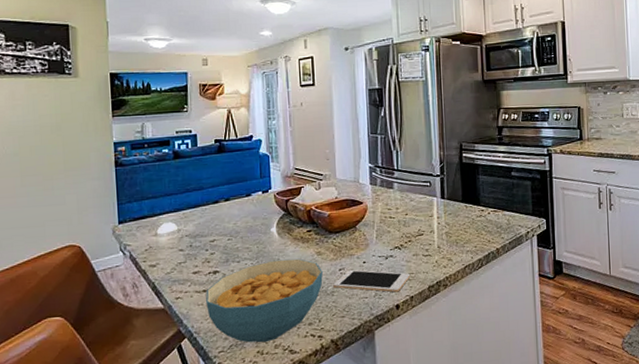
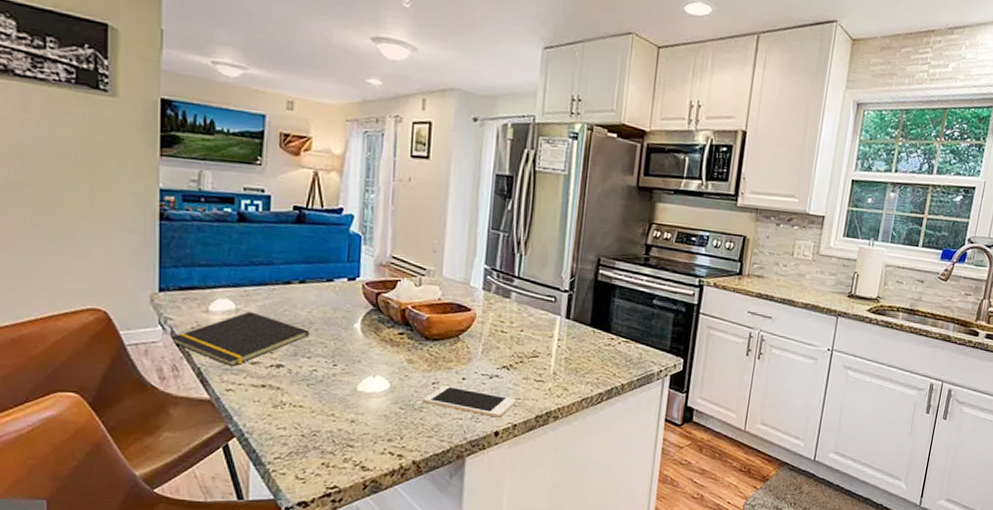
notepad: none [130,230,237,279] -> present [171,311,310,367]
cereal bowl: present [206,258,323,343] -> none [264,361,412,454]

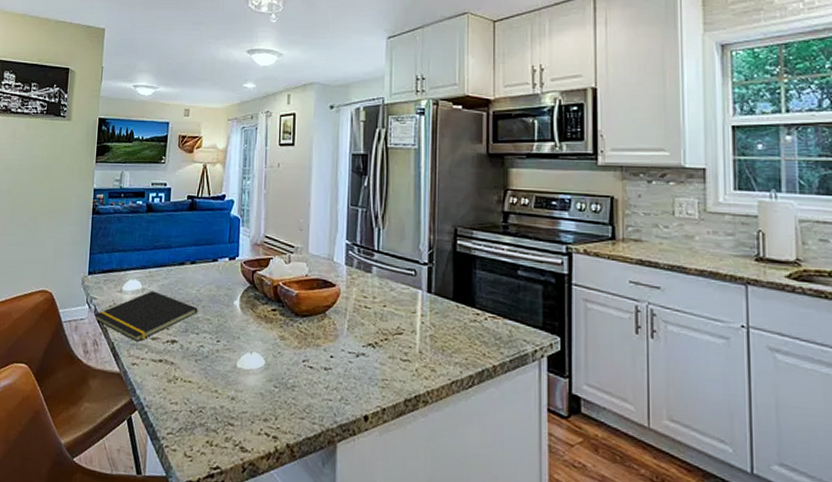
cell phone: present [423,386,517,418] -> none [295,364,384,400]

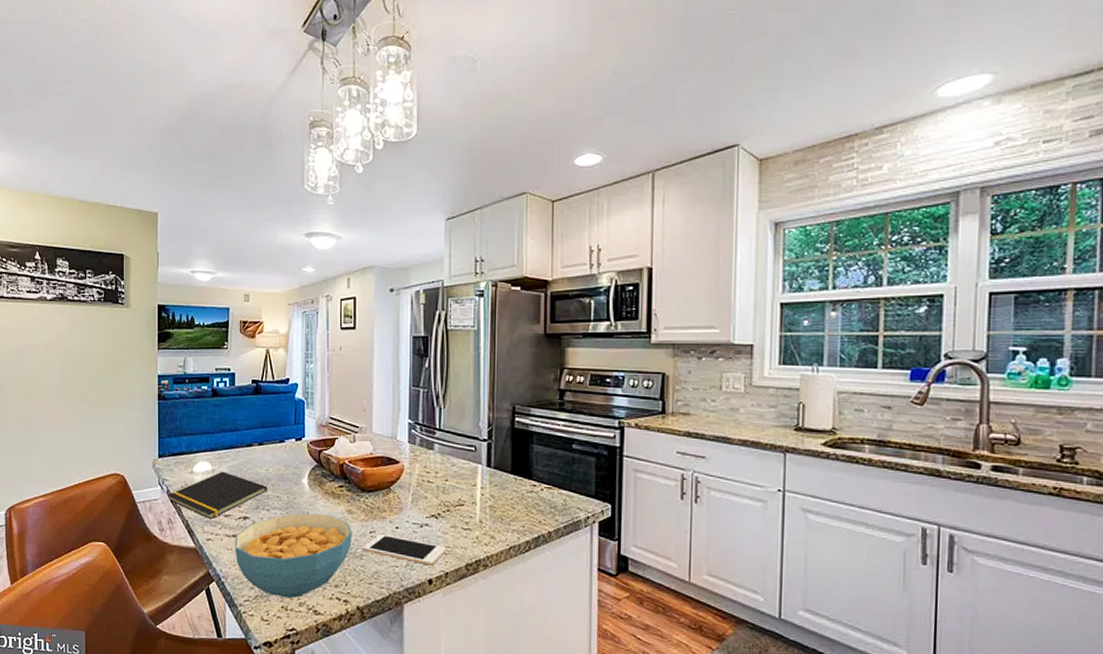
cereal bowl: none [160,338,284,433] -> present [235,513,352,599]
cell phone: none [295,364,384,400] -> present [363,534,447,566]

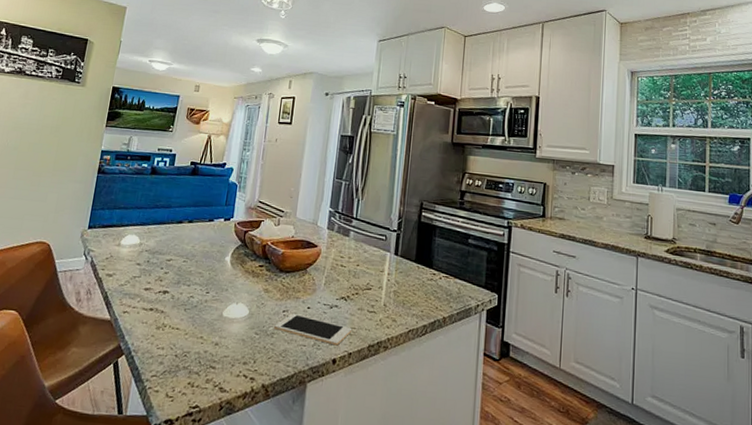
notepad: present [167,471,268,520] -> none [90,245,191,292]
cereal bowl: present [235,513,352,599] -> none [149,289,267,375]

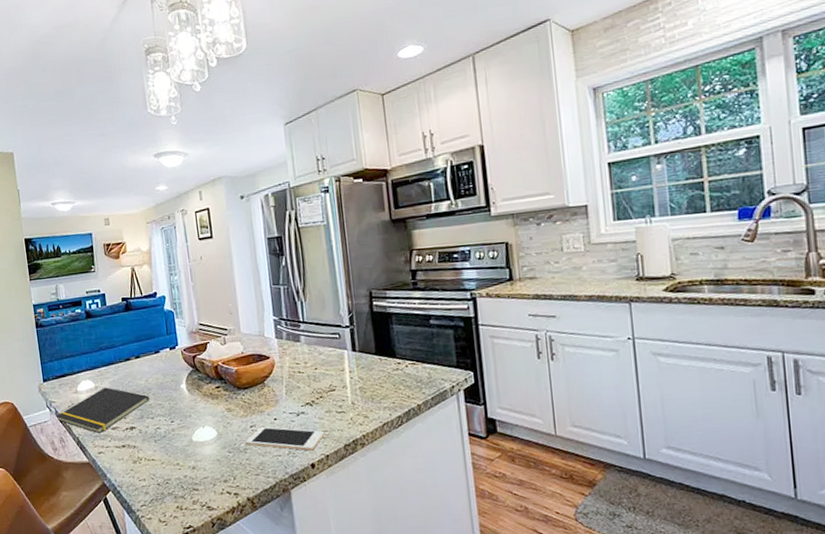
notepad: none [90,245,191,292] -> present [56,387,150,434]

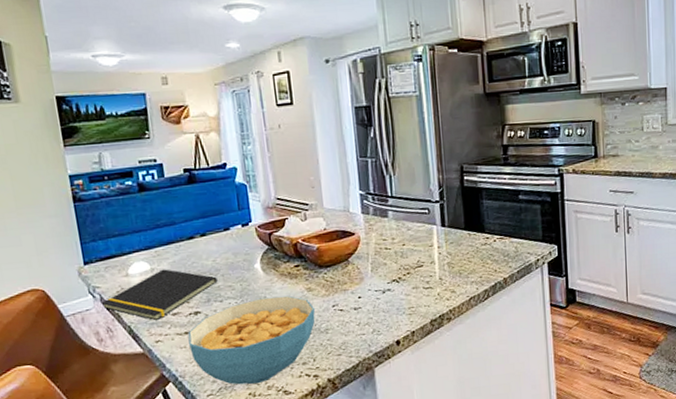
cereal bowl: none [125,415,235,498] -> present [187,295,315,385]
cell phone: present [245,427,325,451] -> none [327,305,411,328]

